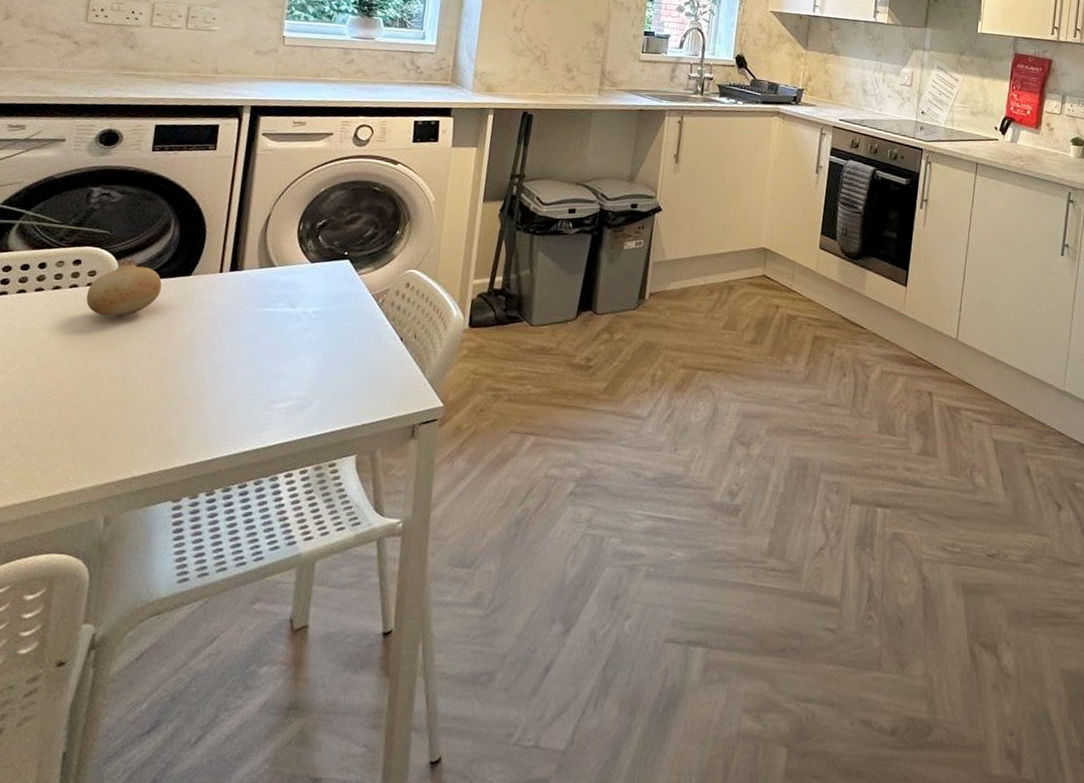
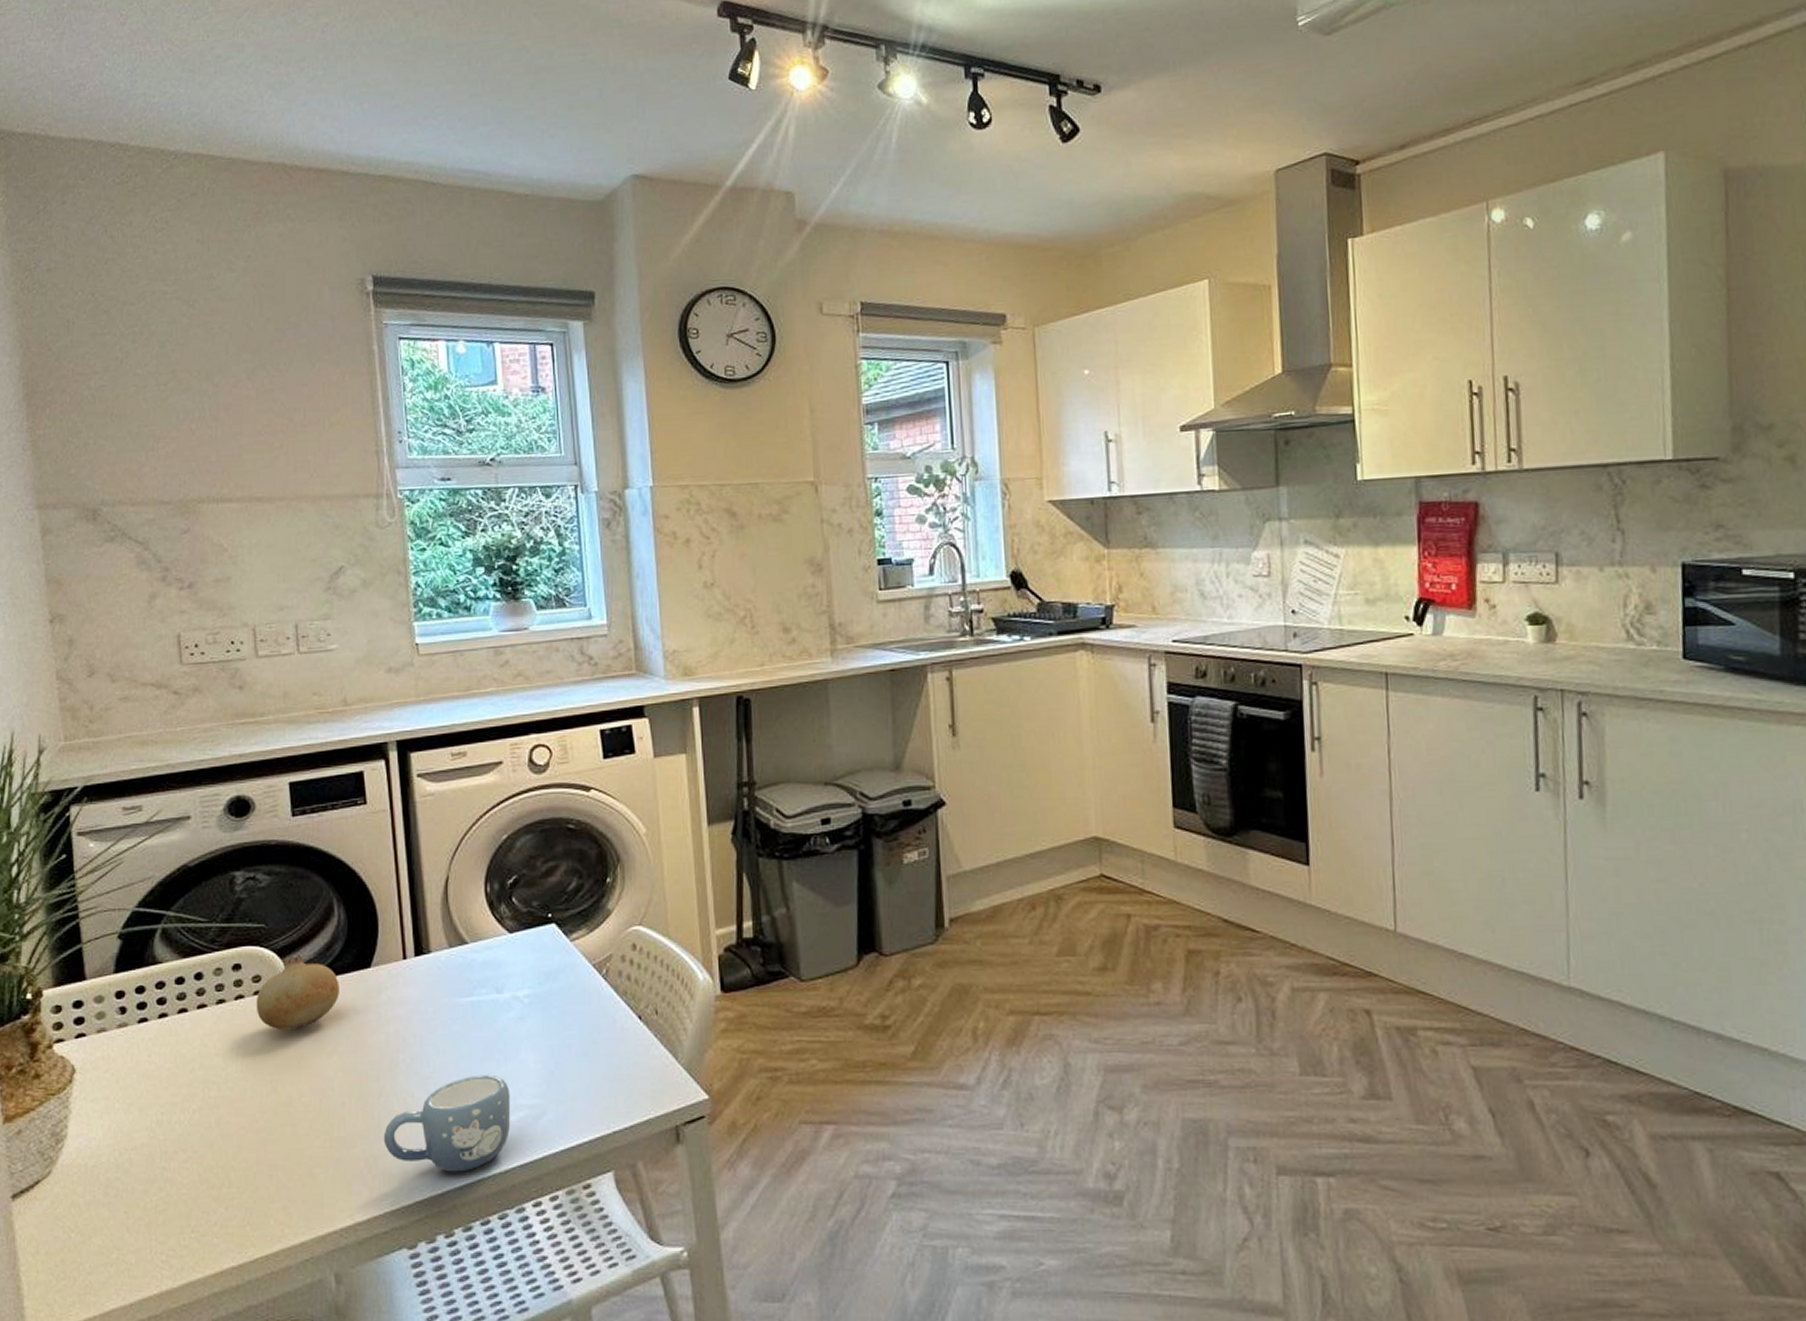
mug: none [171,369,286,445] -> present [383,1074,511,1172]

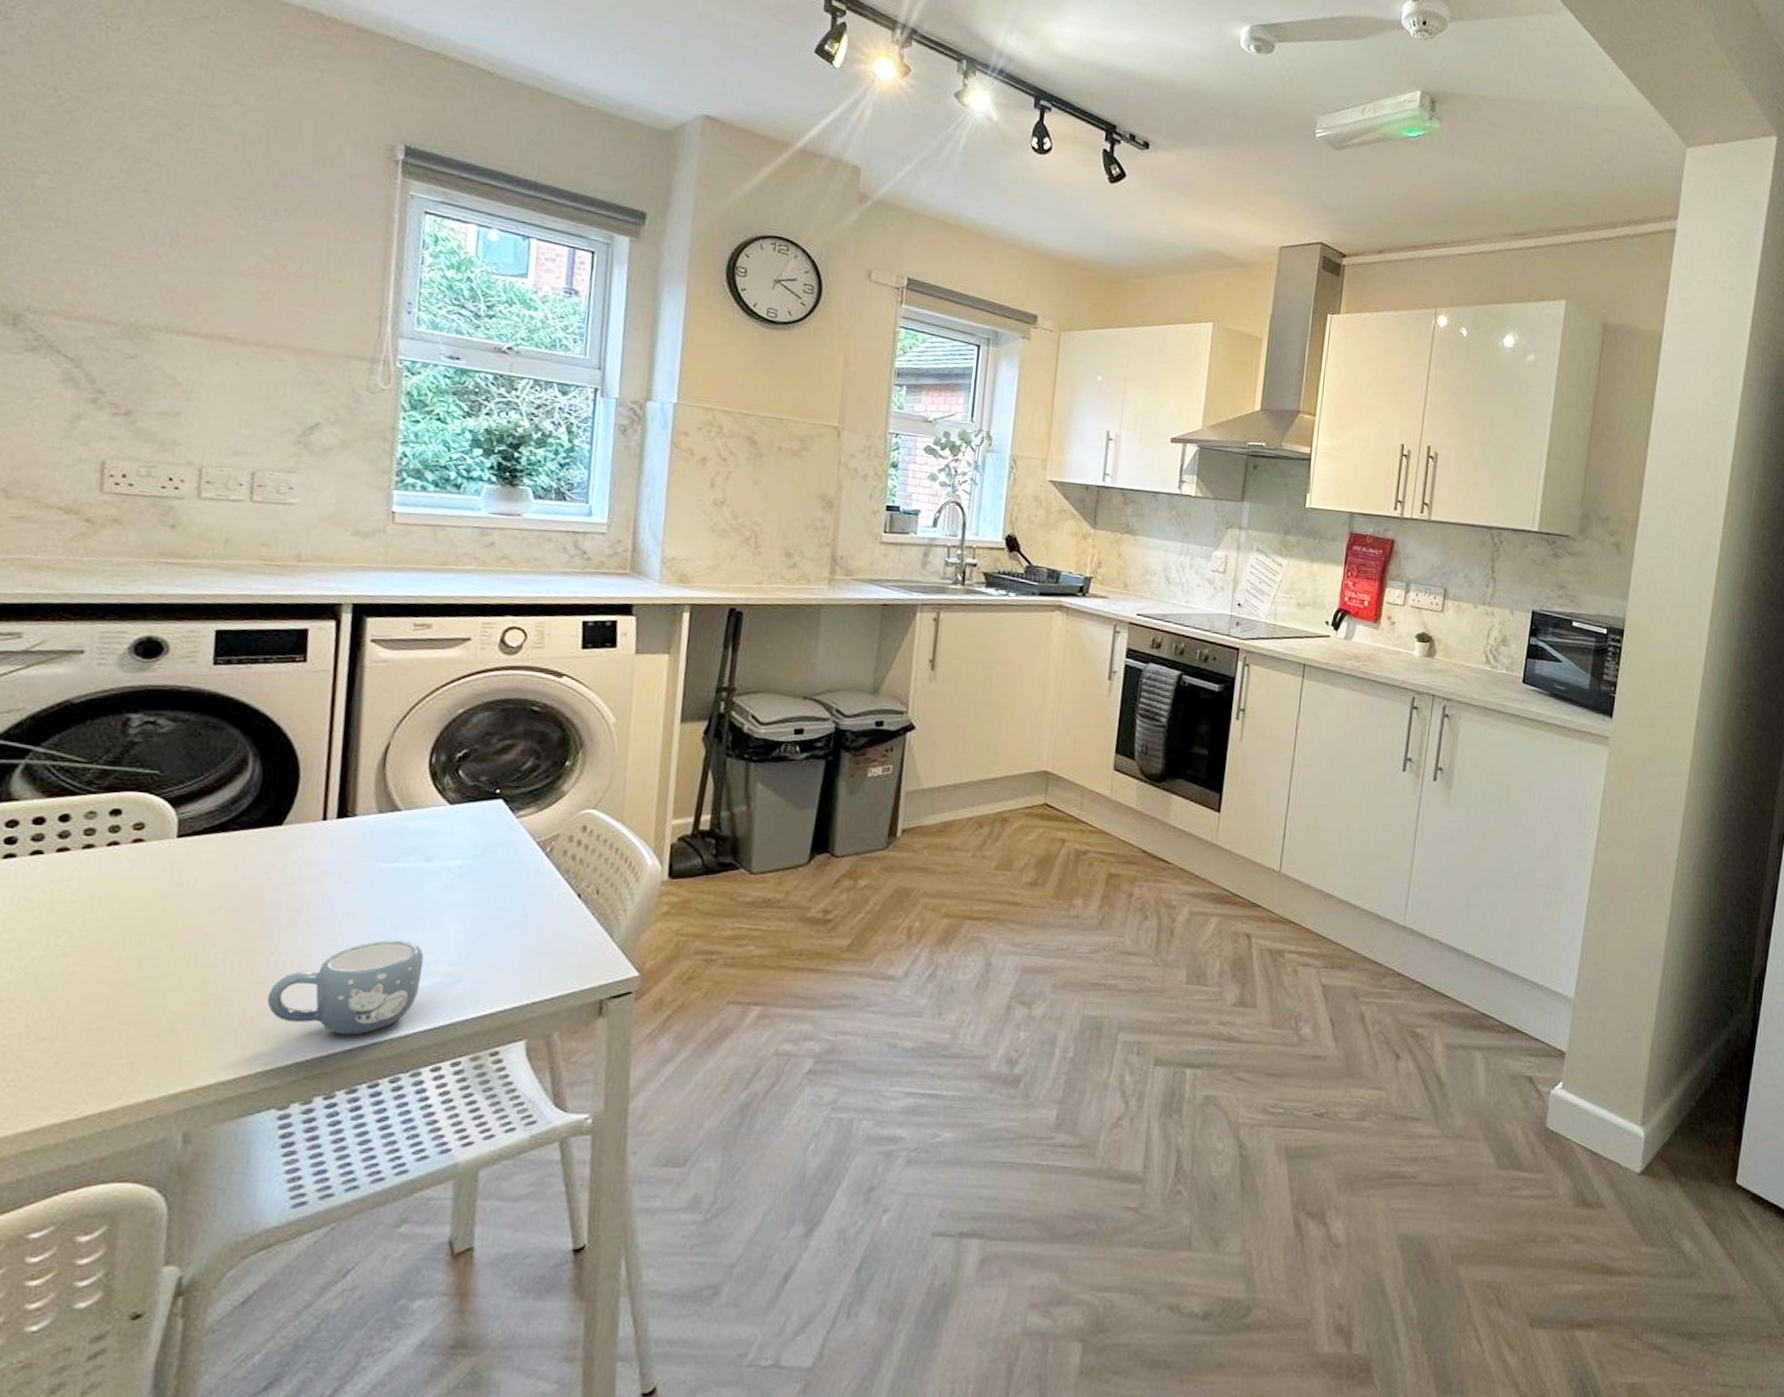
fruit: present [256,953,339,1029] -> none [132,804,242,881]

